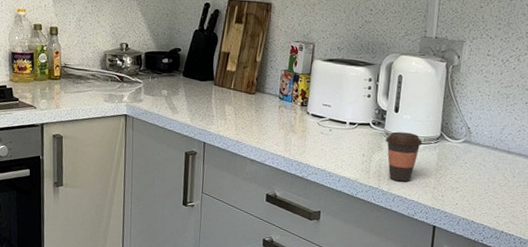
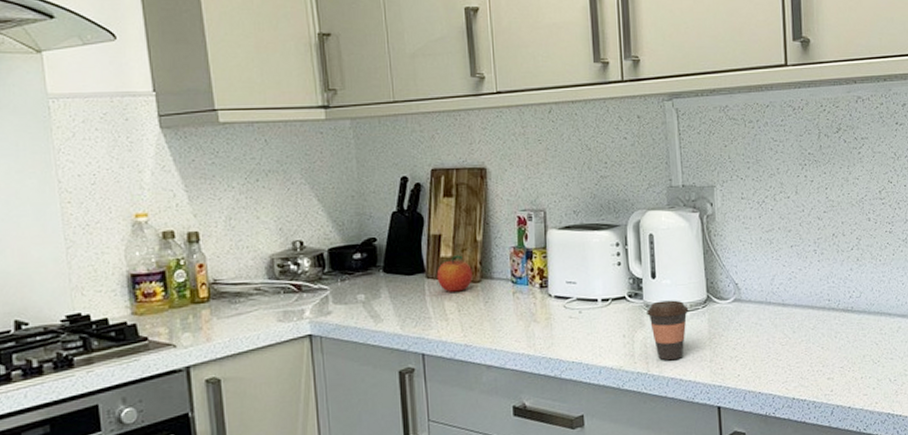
fruit: none [222,70,250,99] -> present [436,255,472,292]

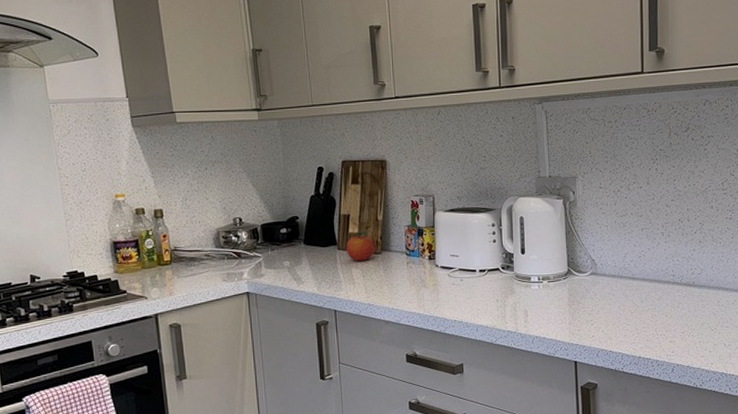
coffee cup: present [647,300,689,361] -> none [517,272,552,322]

